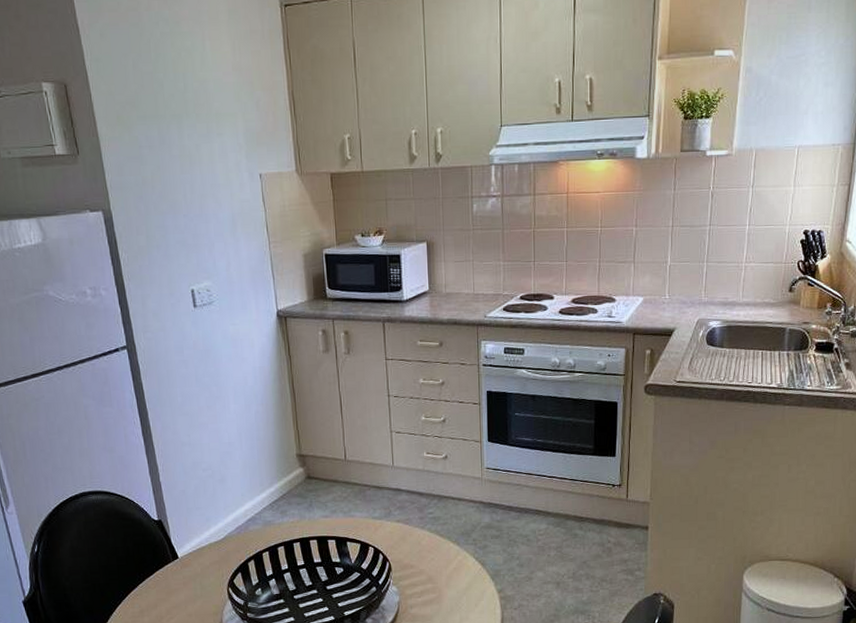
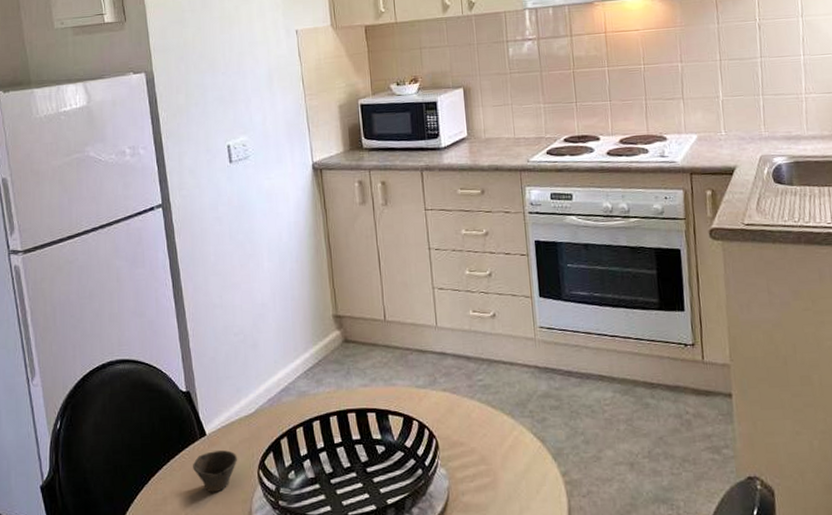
cup: none [167,571,208,607] -> present [193,450,237,493]

